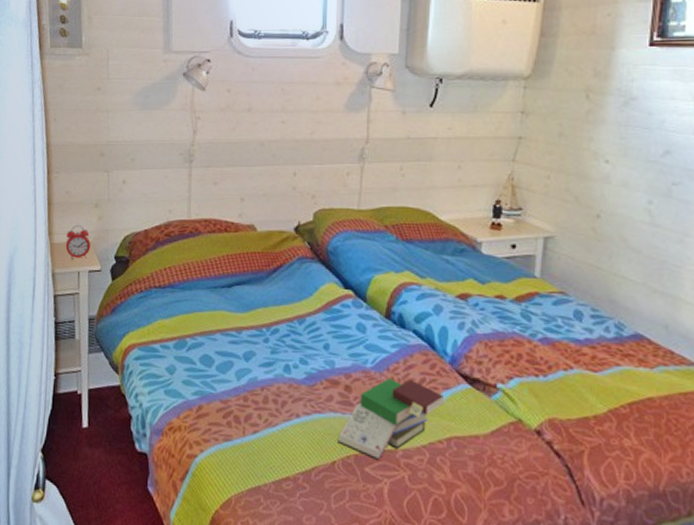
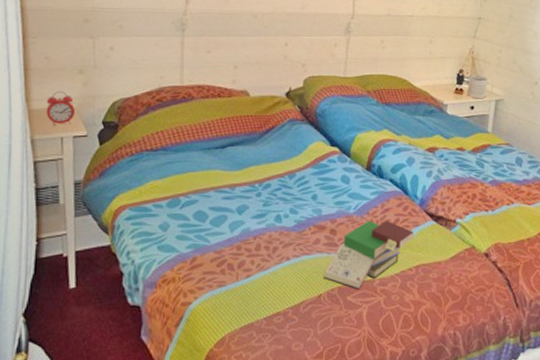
mug: none [506,207,541,236] -> present [466,75,494,99]

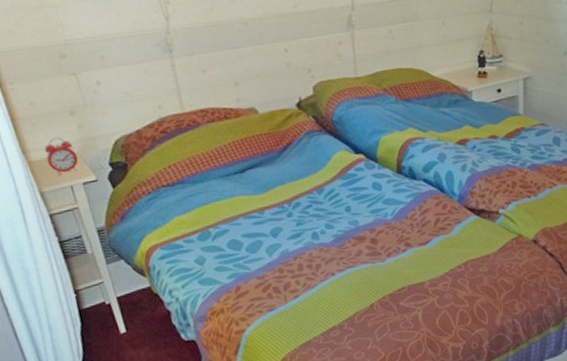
book: present [323,220,414,291] -> none [372,221,458,295]
mug: present [466,75,494,99] -> none [490,54,520,81]

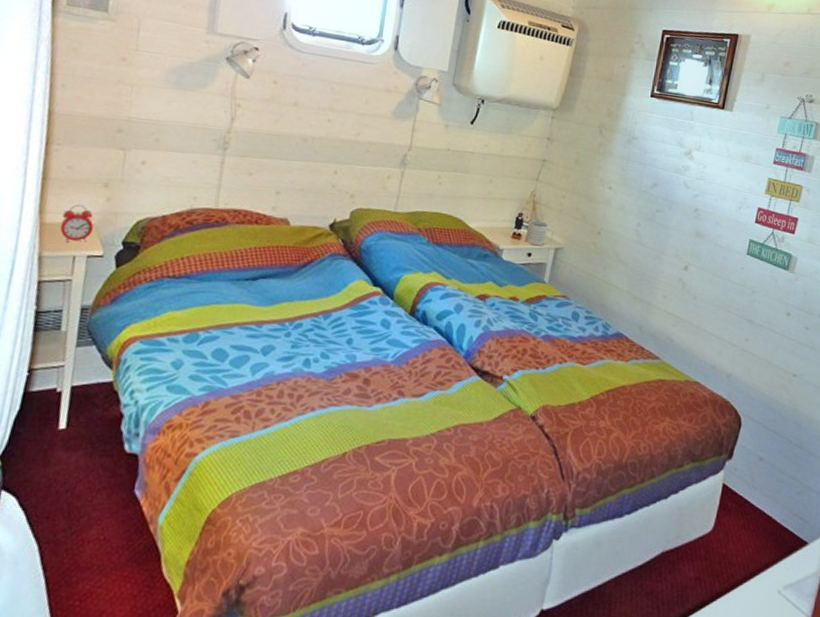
mug: none [490,54,520,81] -> present [524,220,554,246]

